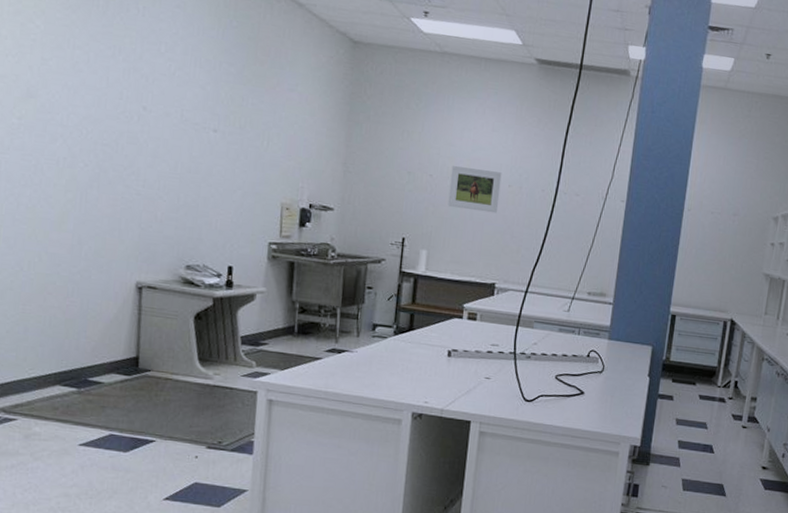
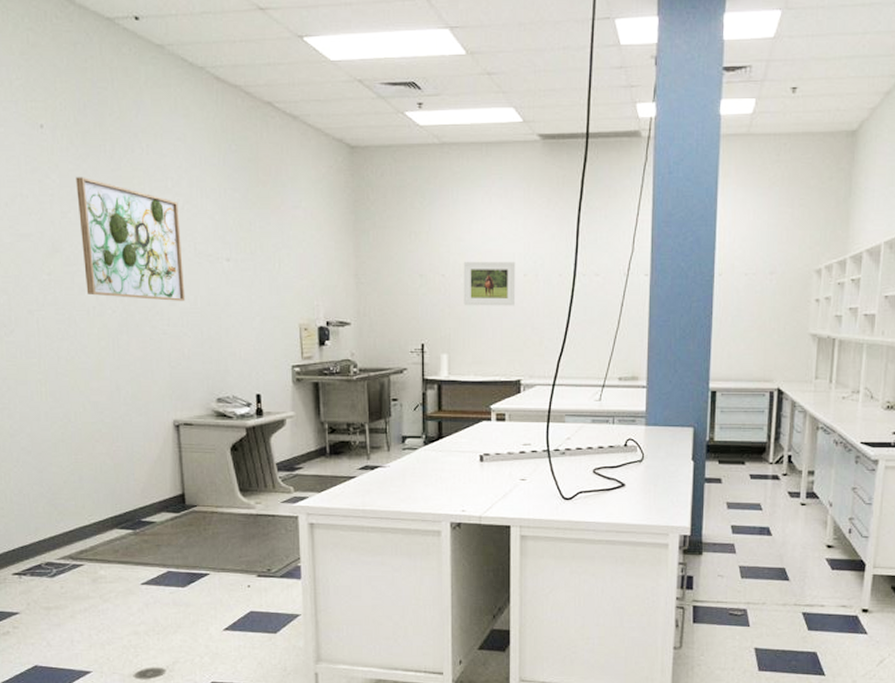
wall art: none [58,26,170,165] -> present [76,177,186,301]

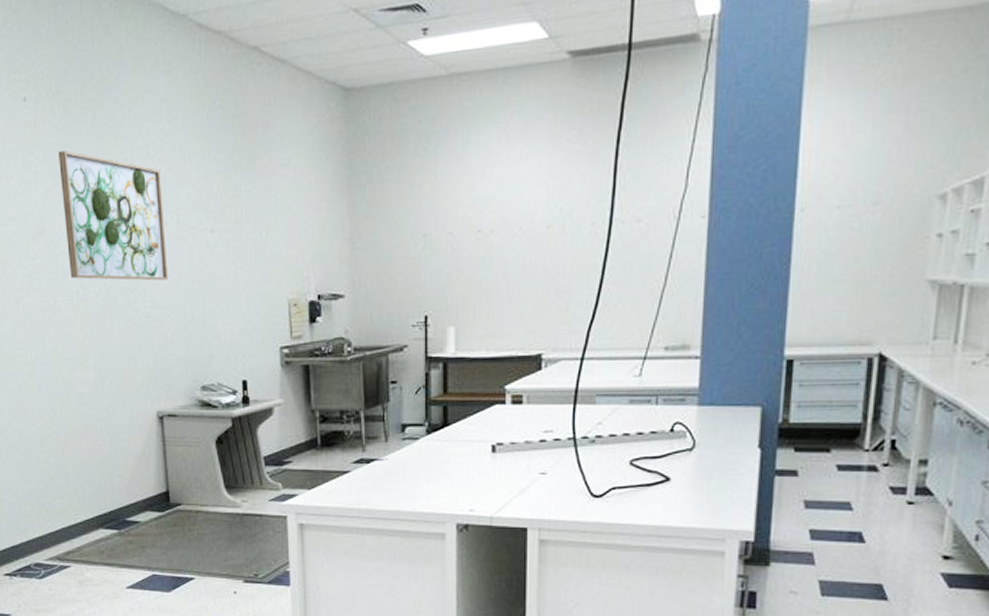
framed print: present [463,262,516,306] -> none [474,212,538,268]

